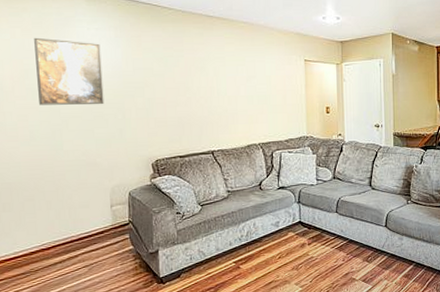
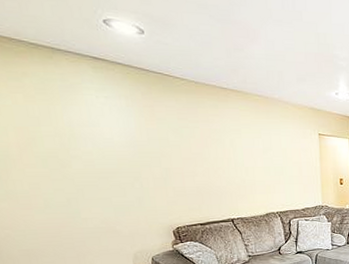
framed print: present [34,37,104,105] -> none [38,104,120,174]

